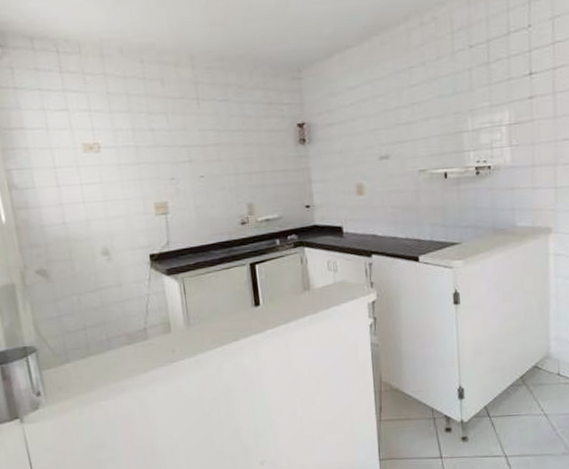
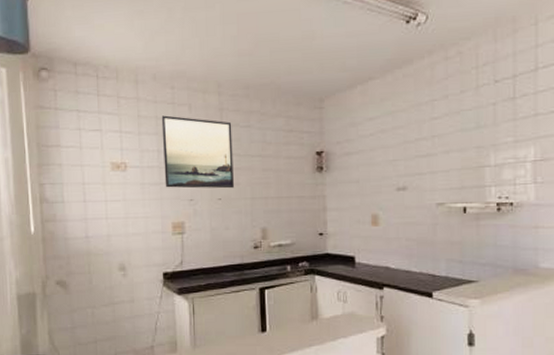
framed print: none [132,91,216,168] -> present [161,115,234,189]

